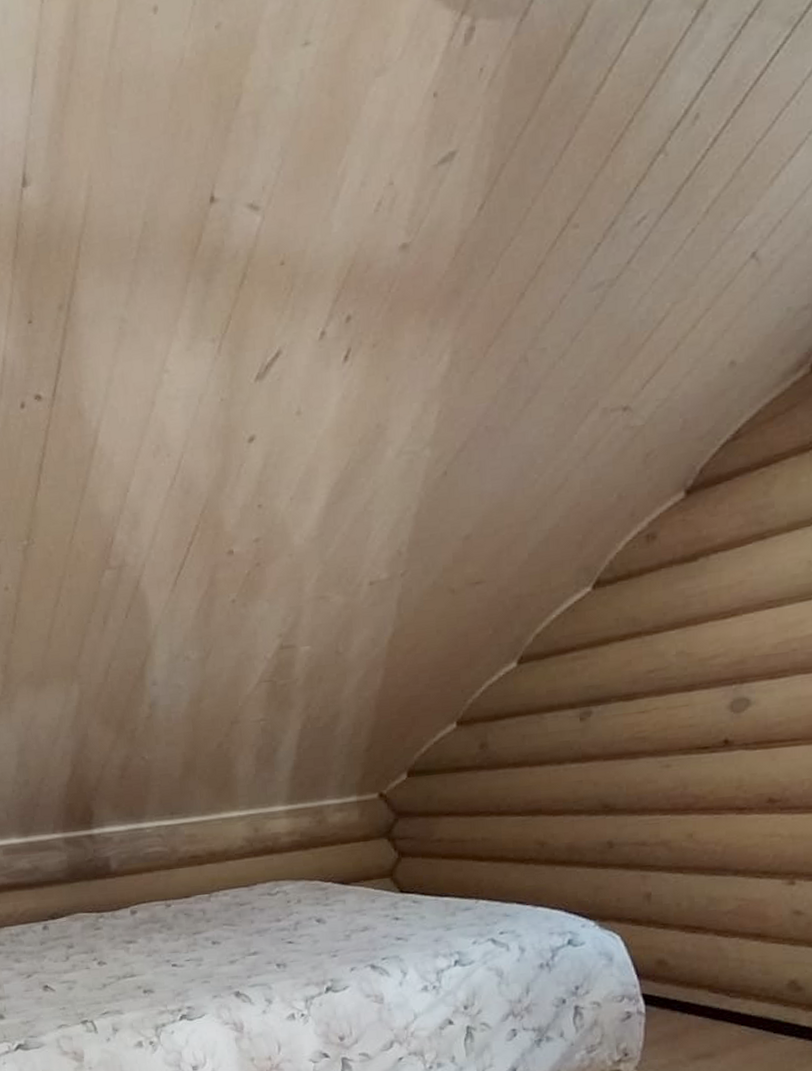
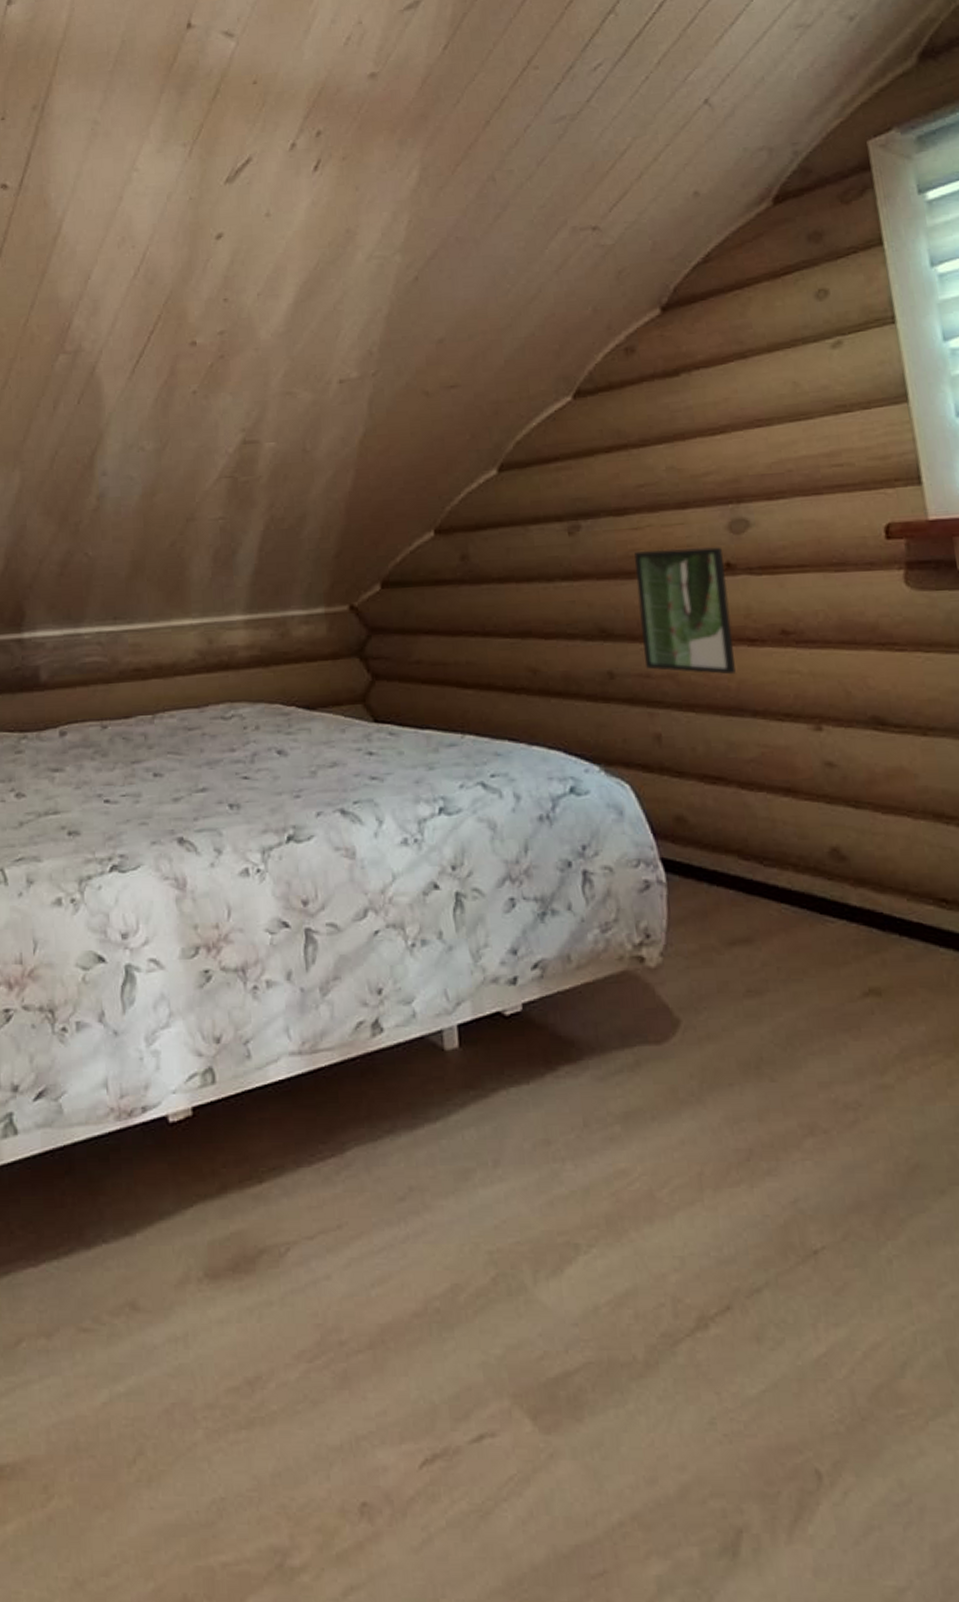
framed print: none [639,725,724,841] -> present [634,547,736,675]

